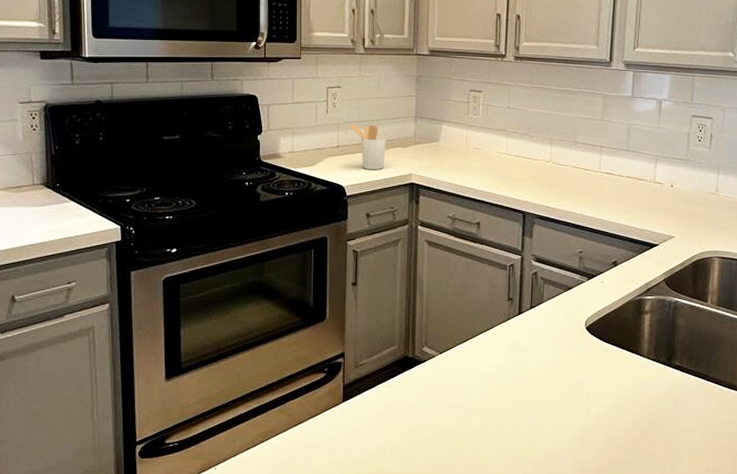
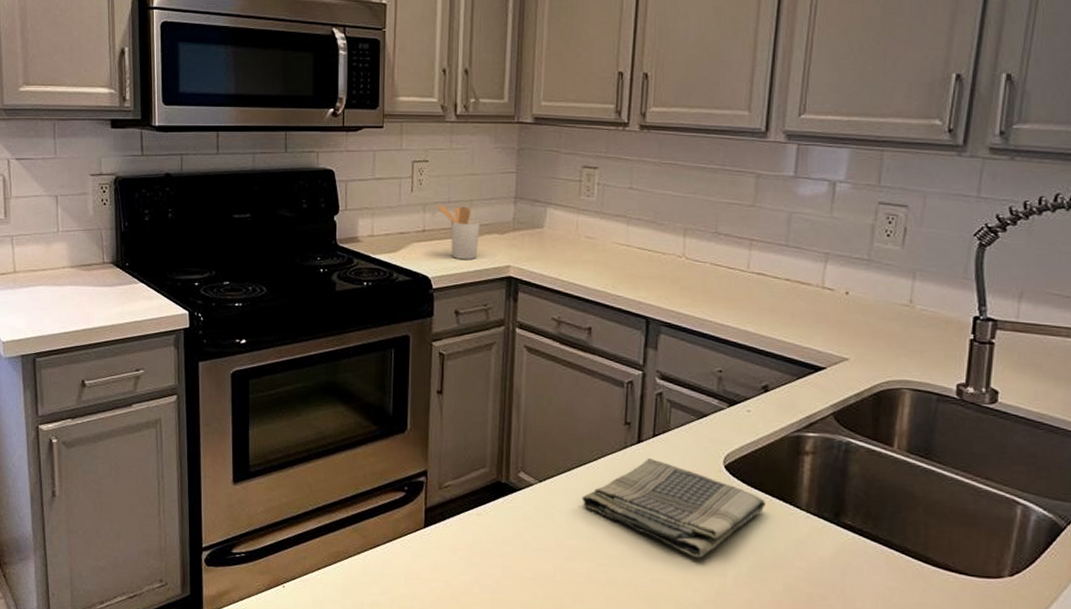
dish towel: none [475,326,617,404] -> present [582,458,765,558]

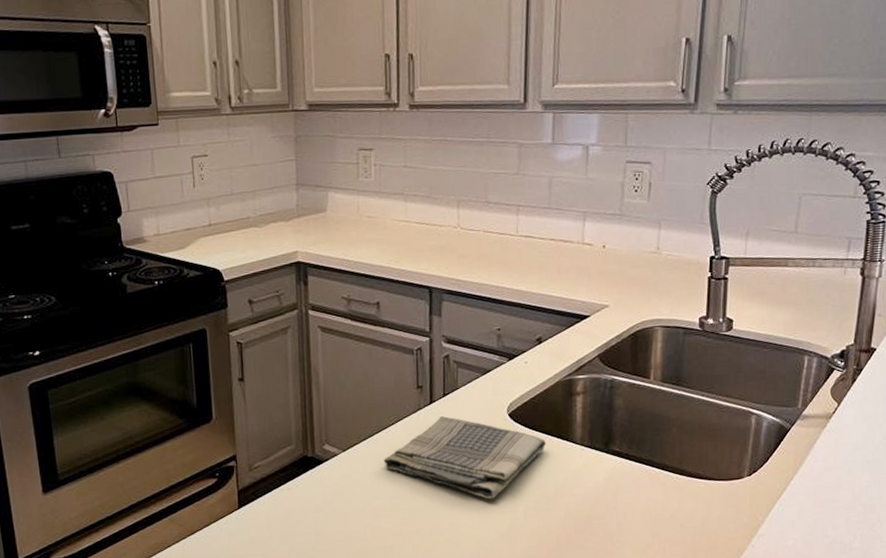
utensil holder: present [436,204,480,260] -> none [220,197,265,250]

